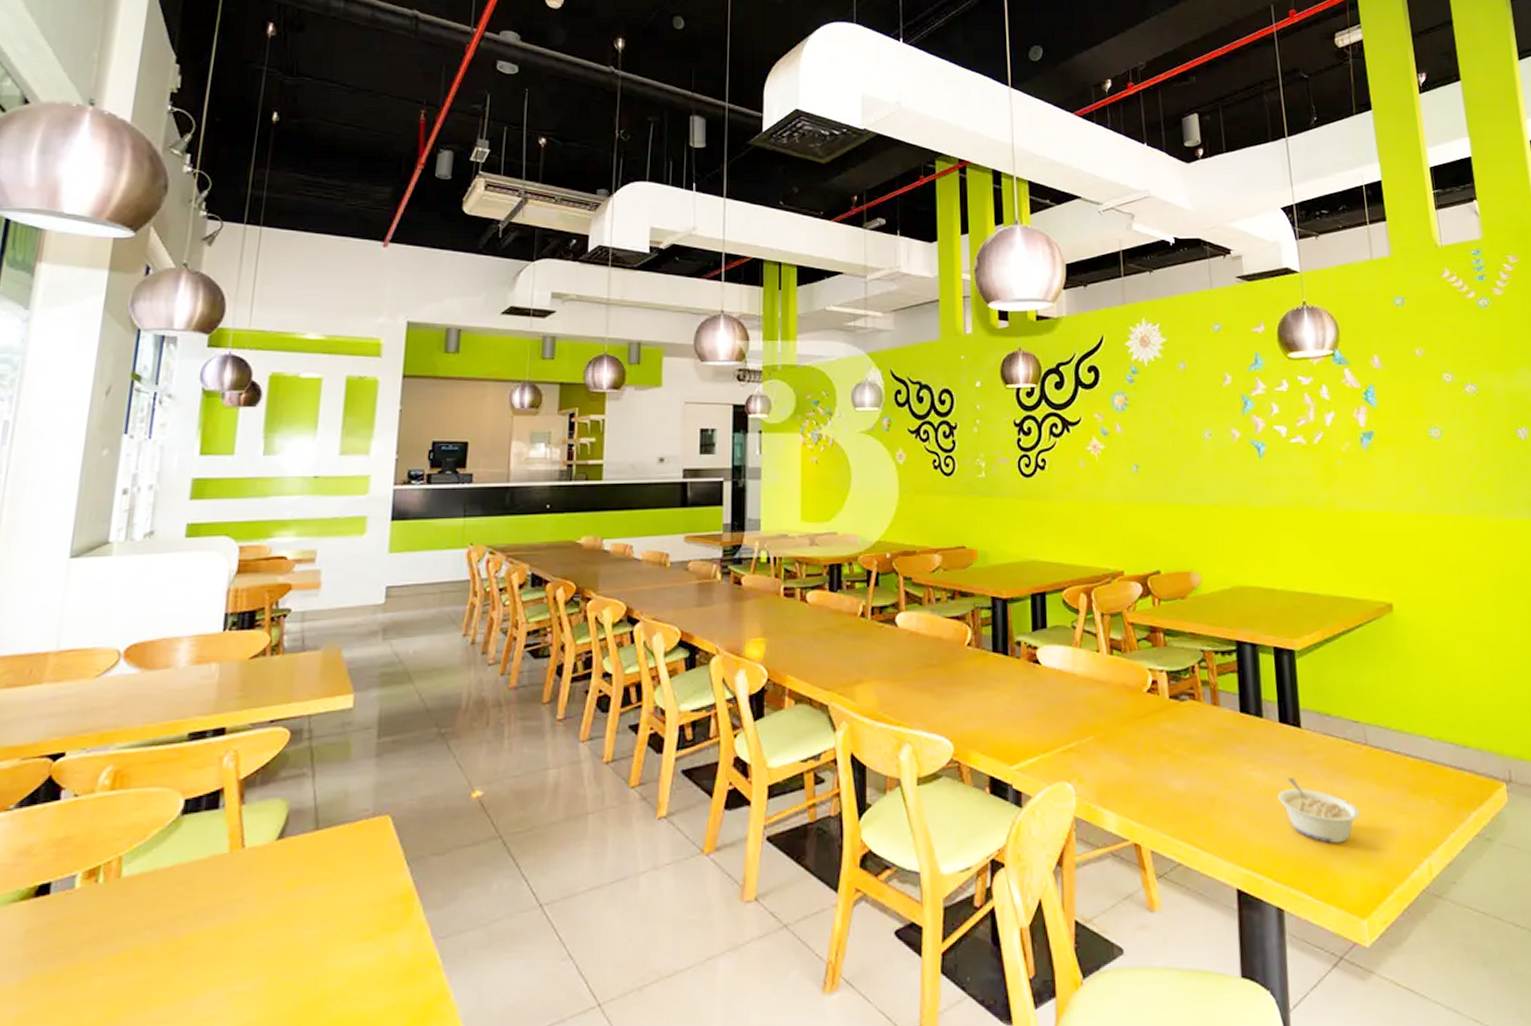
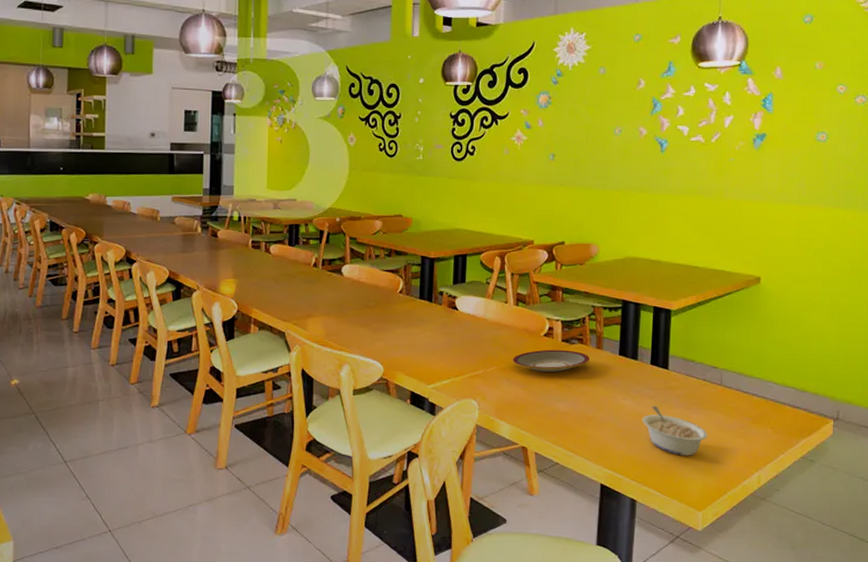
plate: none [1111,709,1205,740] -> present [512,349,589,372]

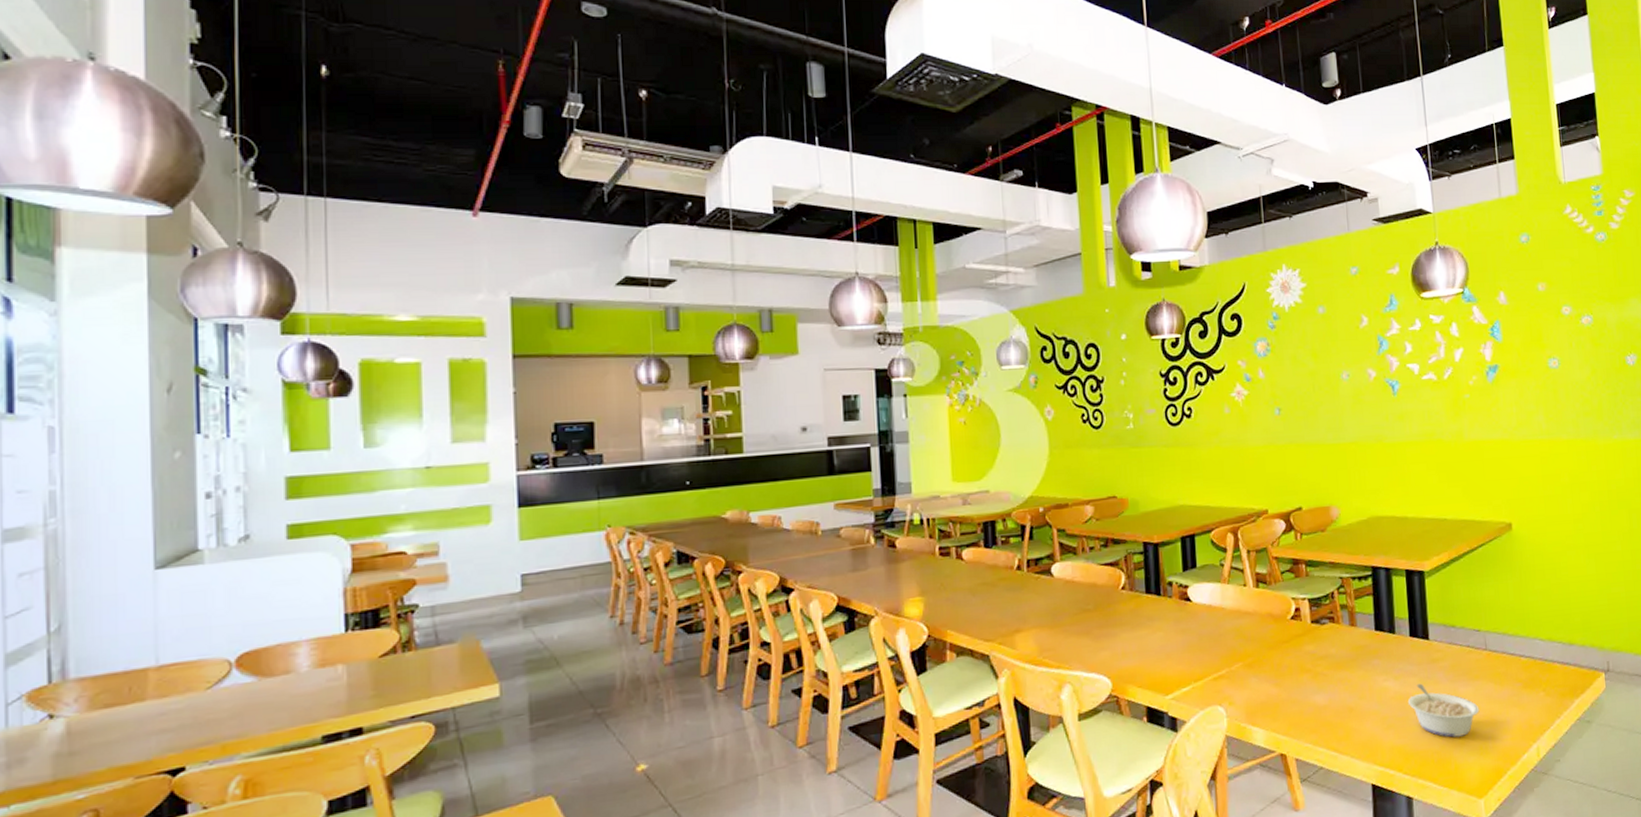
plate: present [512,349,589,372] -> none [1258,632,1344,662]

